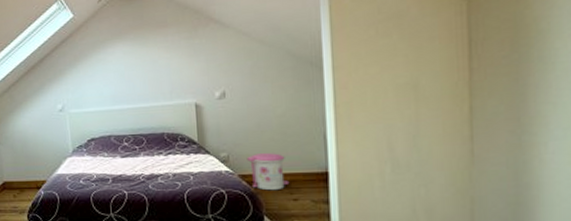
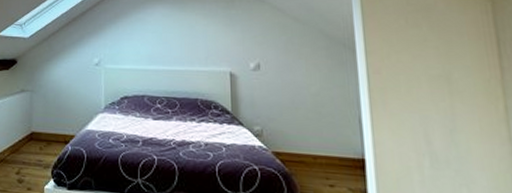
trash can: present [246,153,290,191] -> none [280,131,325,174]

